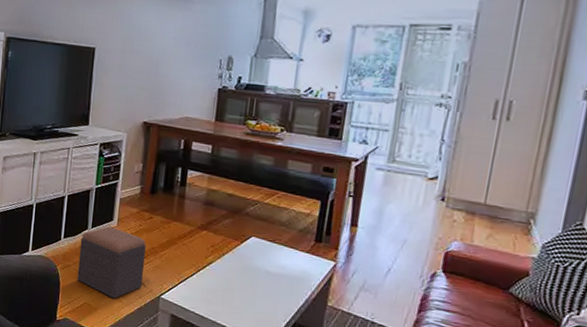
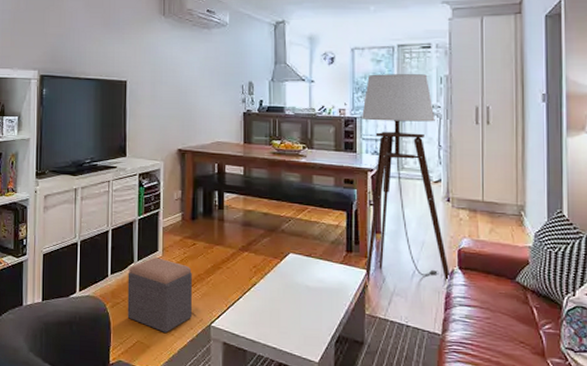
floor lamp: none [329,55,443,286] -> present [362,74,451,289]

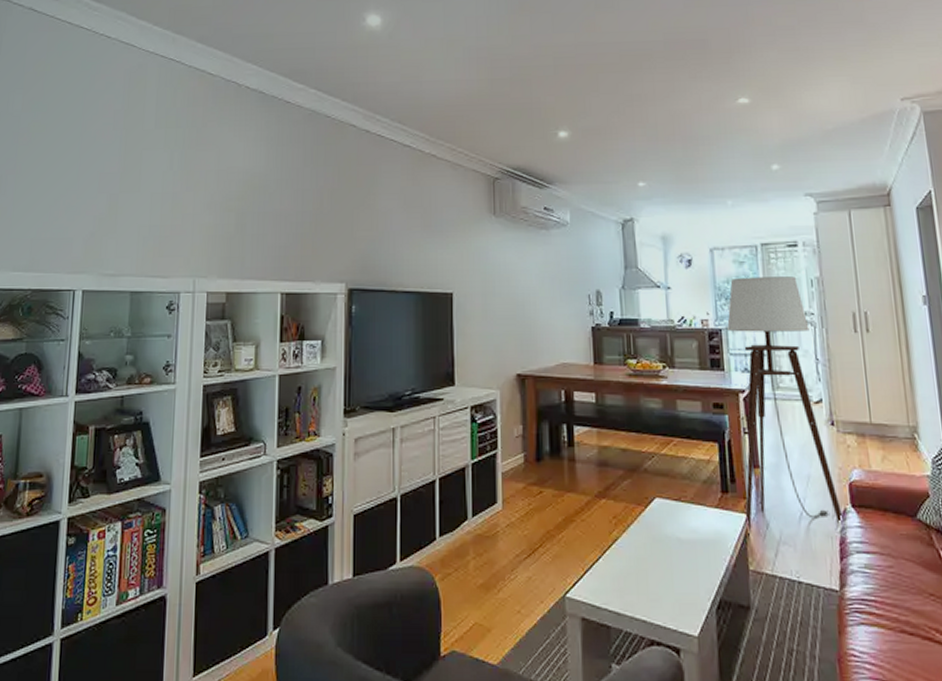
footstool: present [127,257,192,333] -> none [460,512,541,609]

